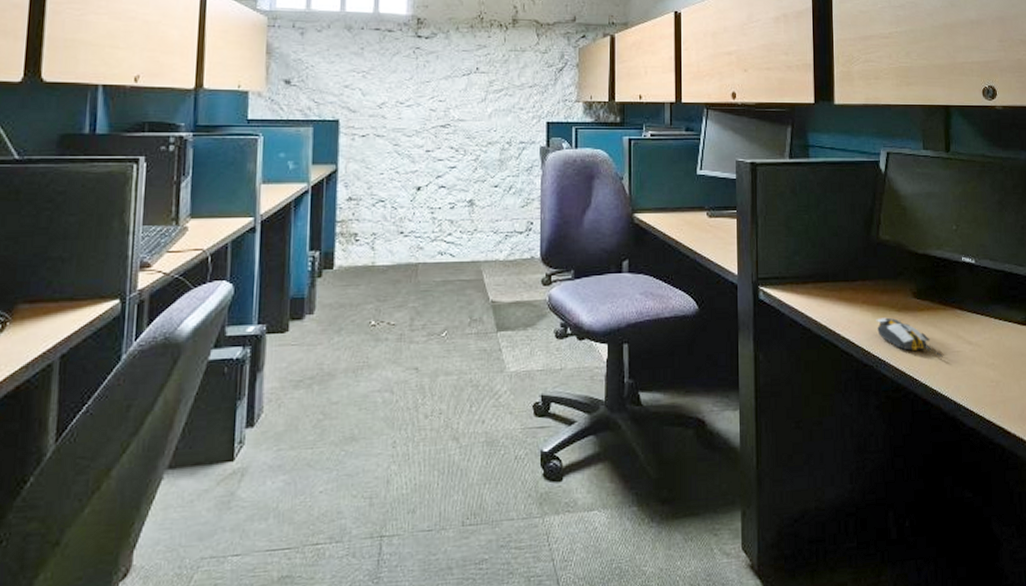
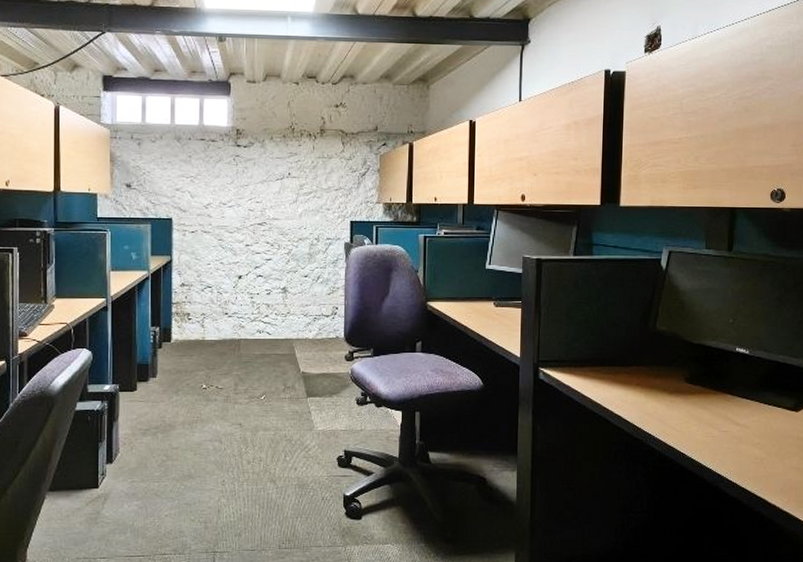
computer mouse: present [876,317,943,357] -> none [648,399,710,436]

